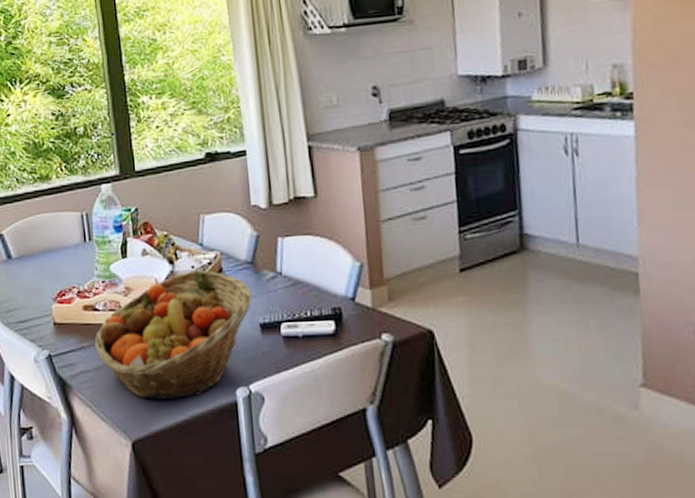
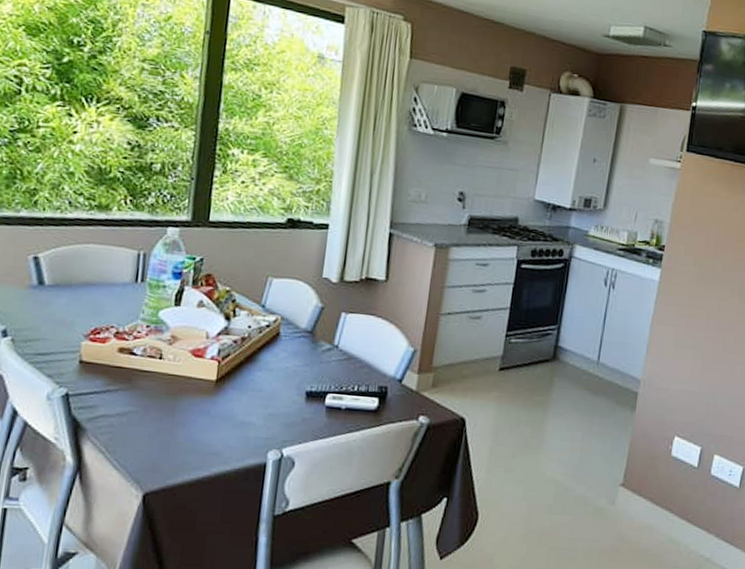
fruit basket: present [94,270,253,399] -> none [122,330,305,455]

